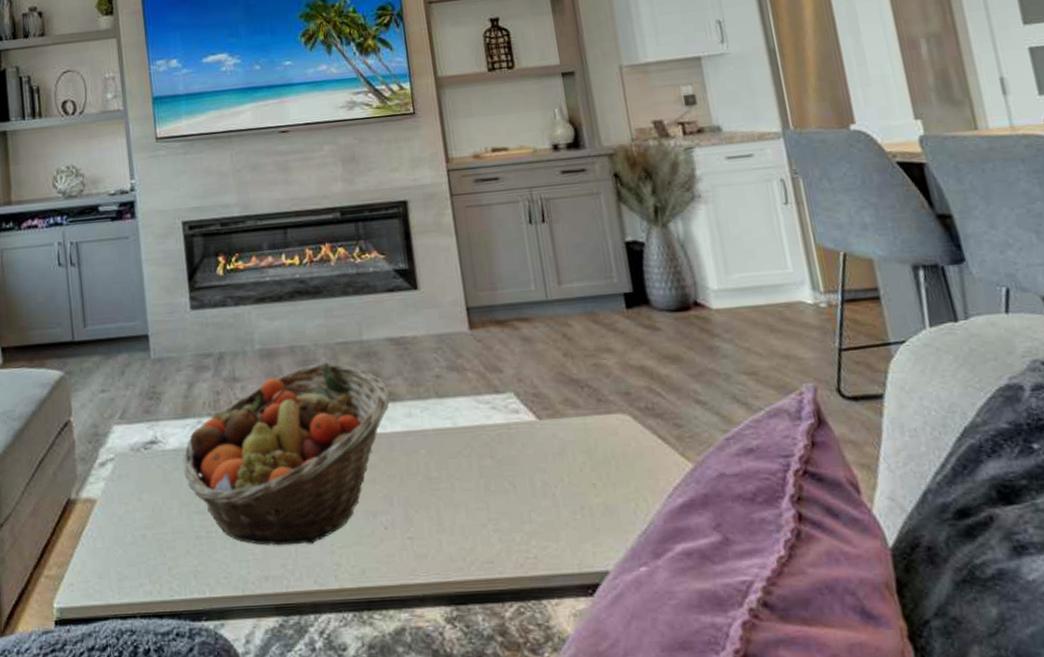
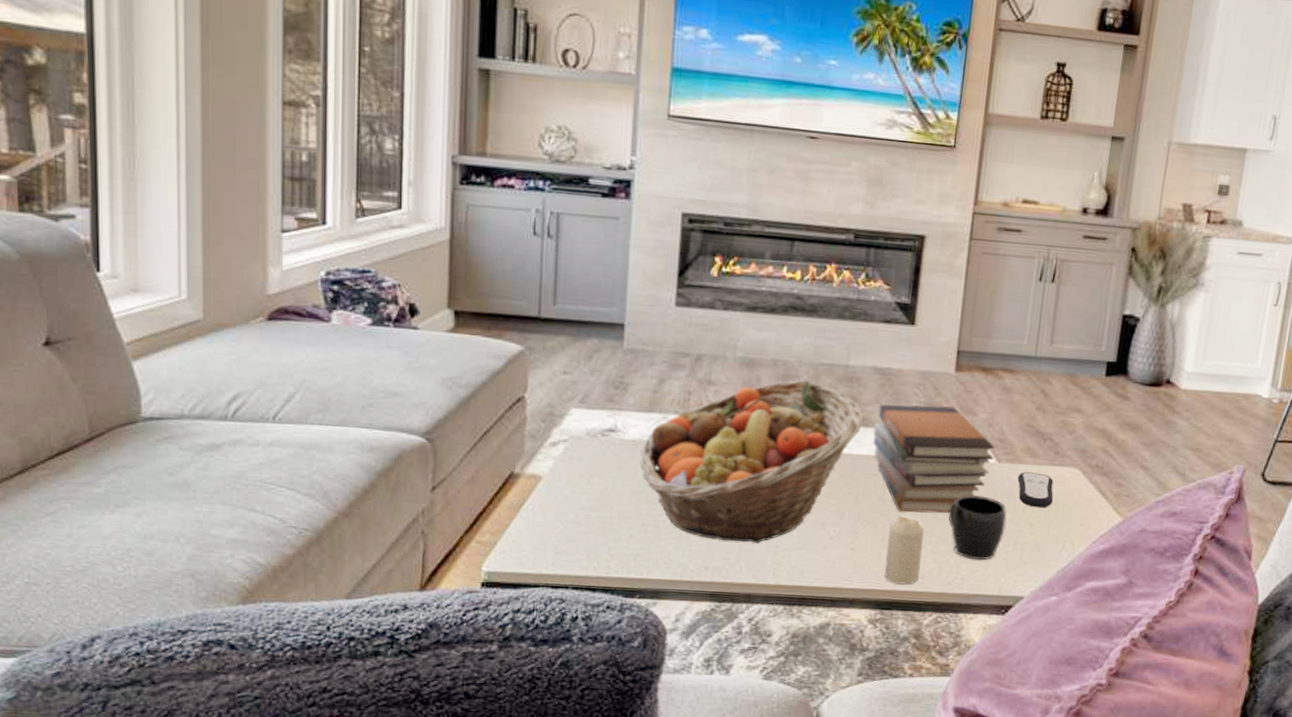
book stack: none [402,367,533,490] -> present [873,404,995,514]
candle: none [443,493,488,573] -> present [885,516,924,585]
mug: none [500,459,567,535] -> present [948,495,1007,561]
remote control: none [564,425,611,465] -> present [1017,472,1054,508]

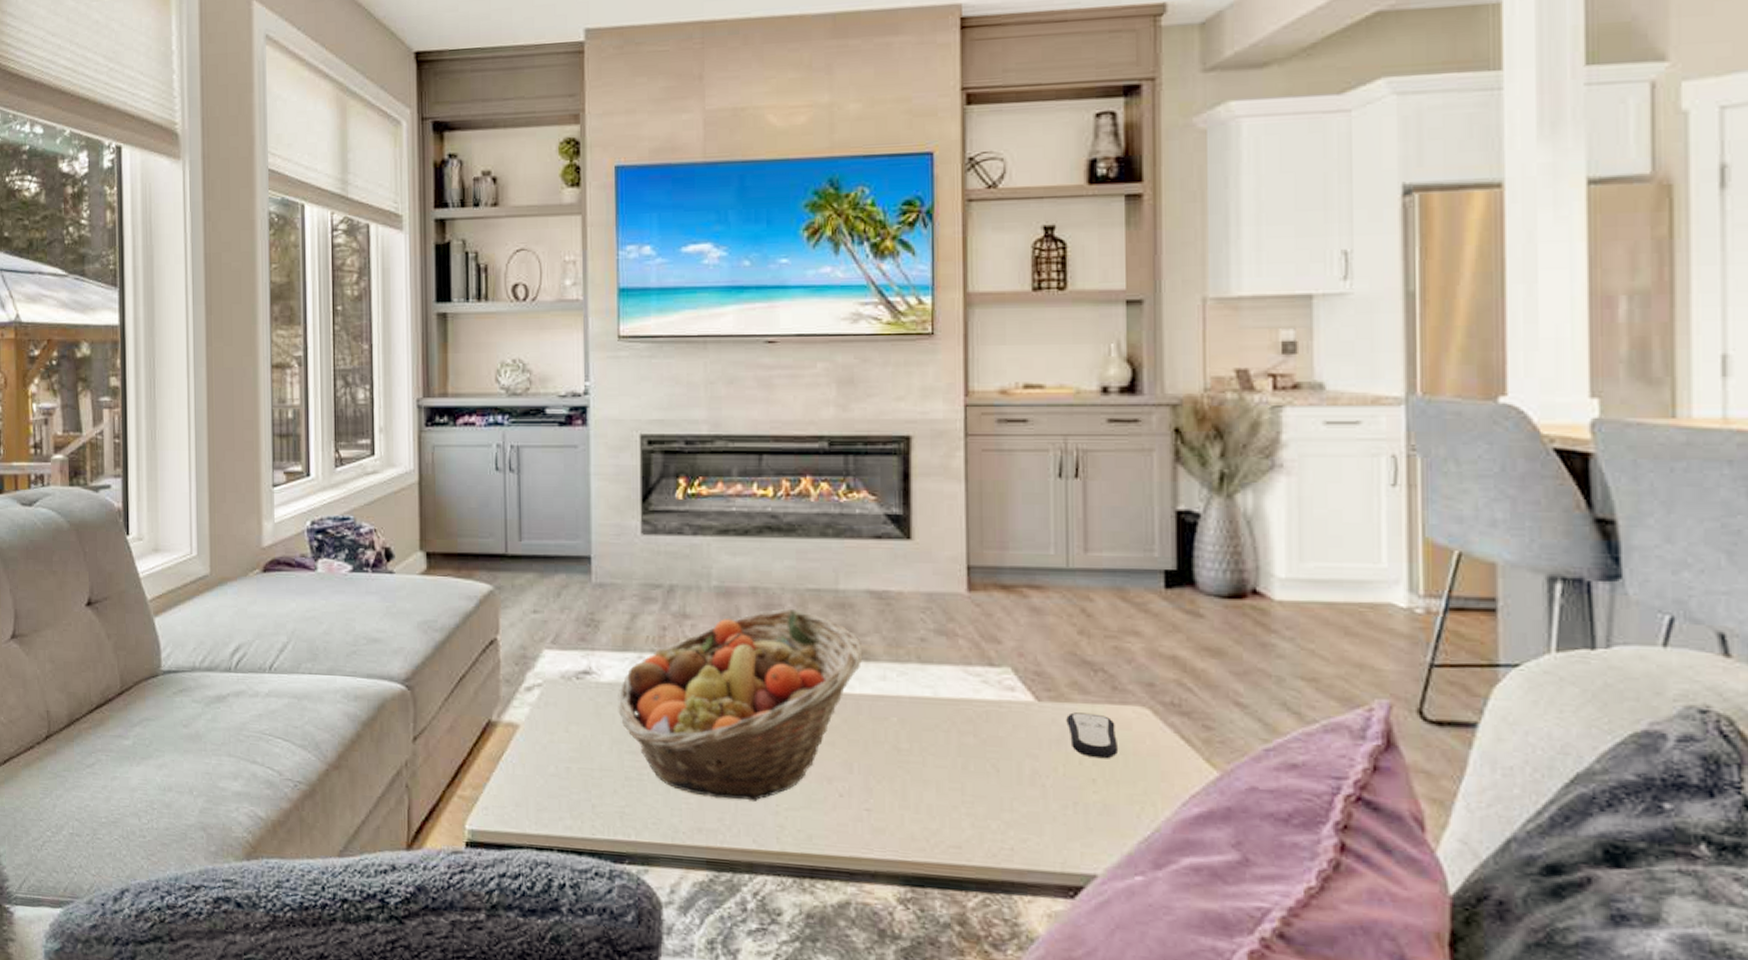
book stack: present [873,404,995,514] -> none [877,632,1031,766]
candle: present [885,516,924,585] -> none [910,769,954,856]
mug: present [948,495,1007,561] -> none [982,742,1059,827]

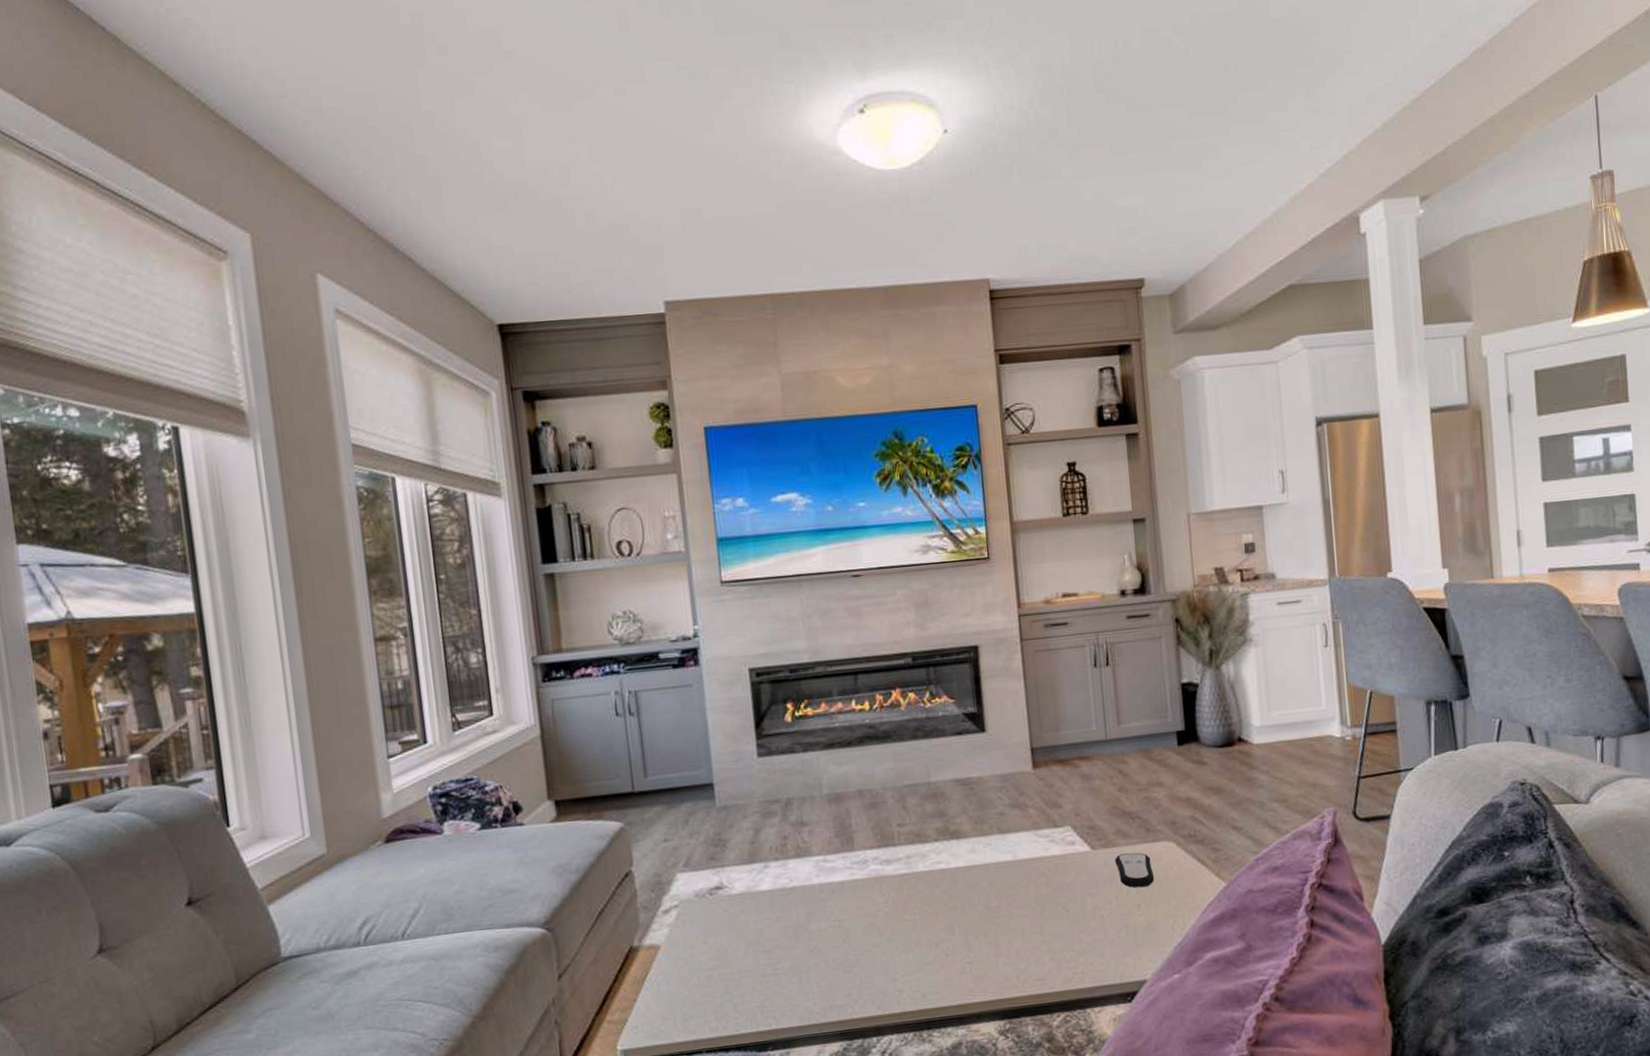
fruit basket: present [618,609,863,801] -> none [749,804,955,978]

